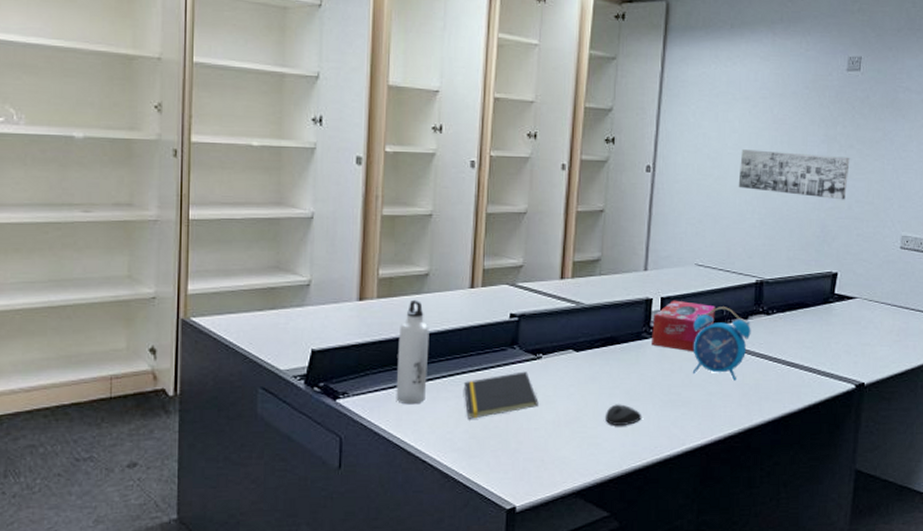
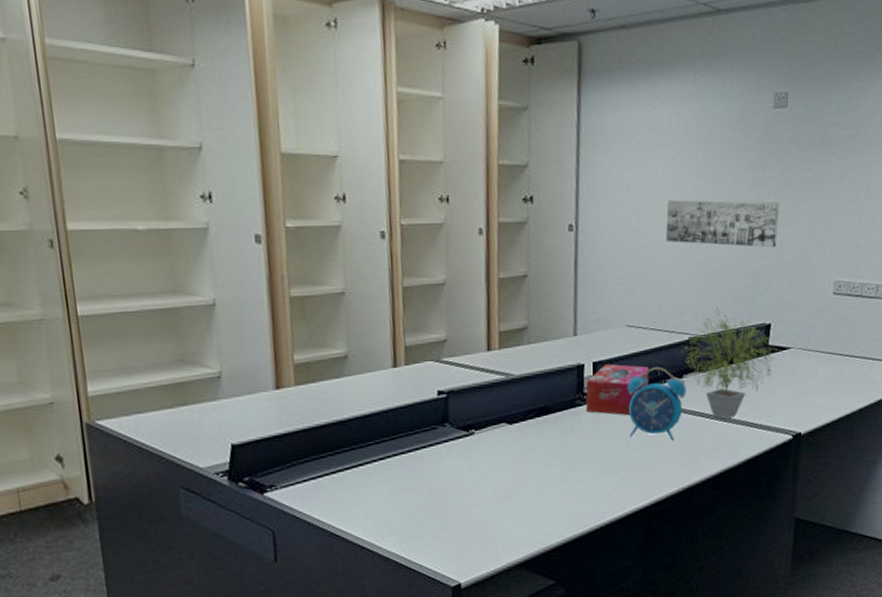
water bottle: present [396,299,429,405] -> none [322,383,358,493]
notepad: present [464,371,539,419] -> none [396,448,475,502]
mouse: present [604,404,642,426] -> none [543,473,582,496]
potted plant: none [751,253,843,364] -> present [684,307,777,420]

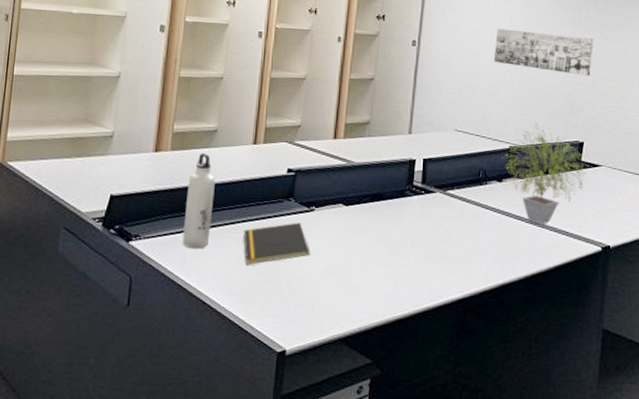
water bottle: none [322,383,358,493] -> present [182,152,215,249]
notepad: none [396,448,475,502] -> present [243,222,310,265]
tissue box: present [586,364,649,416] -> none [414,161,472,211]
alarm clock: present [627,367,686,441] -> none [451,169,505,239]

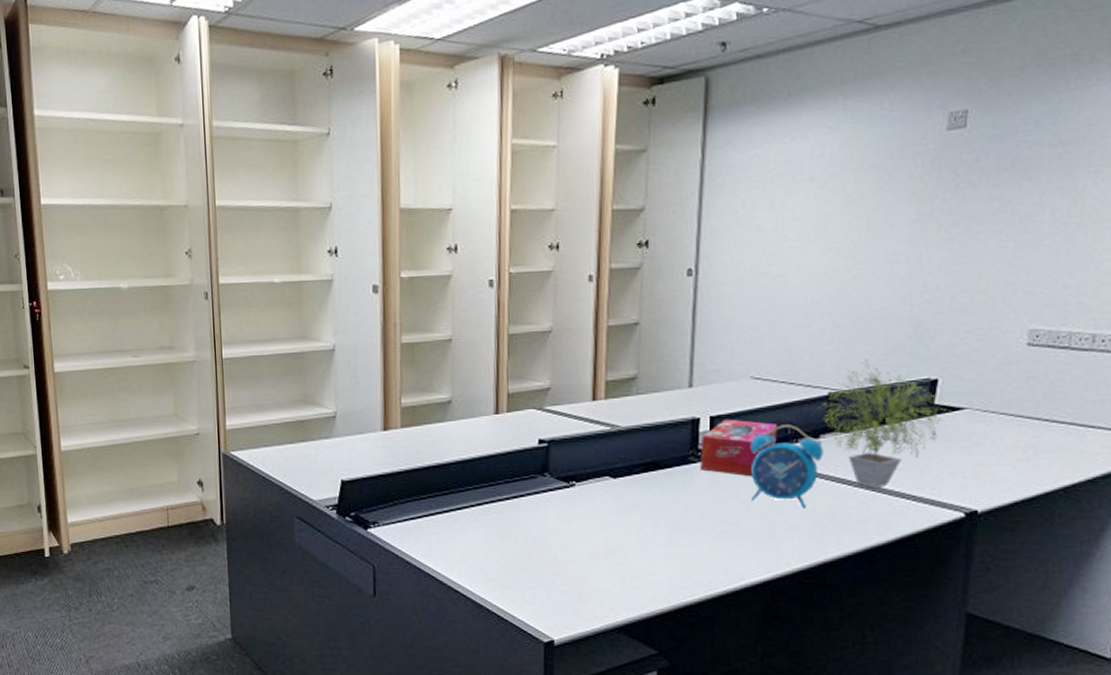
water bottle: present [182,152,215,249] -> none [424,427,456,534]
notepad: present [243,222,310,265] -> none [494,500,574,549]
tissue box: none [414,161,472,211] -> present [700,419,777,477]
alarm clock: none [451,169,505,239] -> present [750,424,823,509]
wall art: present [494,28,594,76] -> none [802,237,953,291]

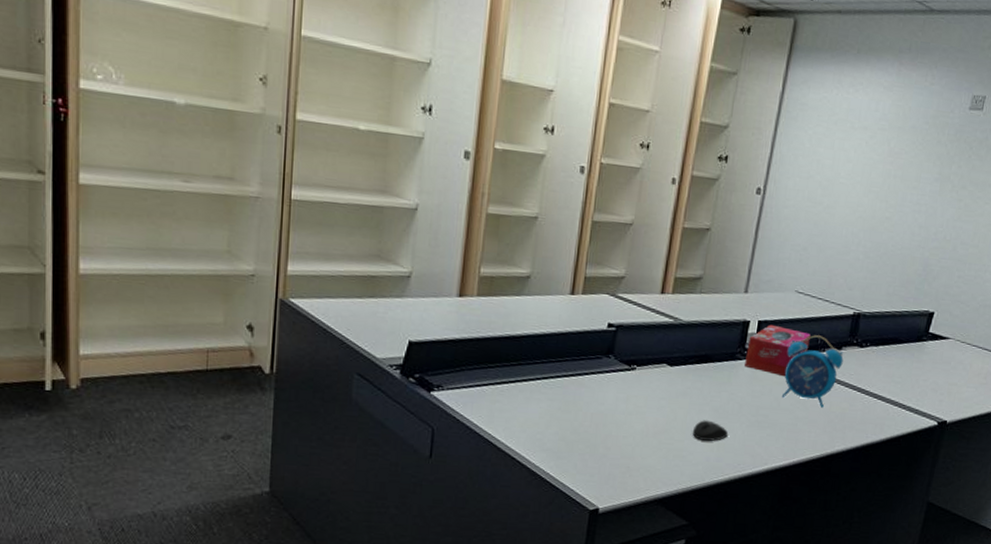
mouse: none [648,534,692,559] -> present [692,420,729,442]
potted plant: present [822,359,946,489] -> none [847,288,936,397]

